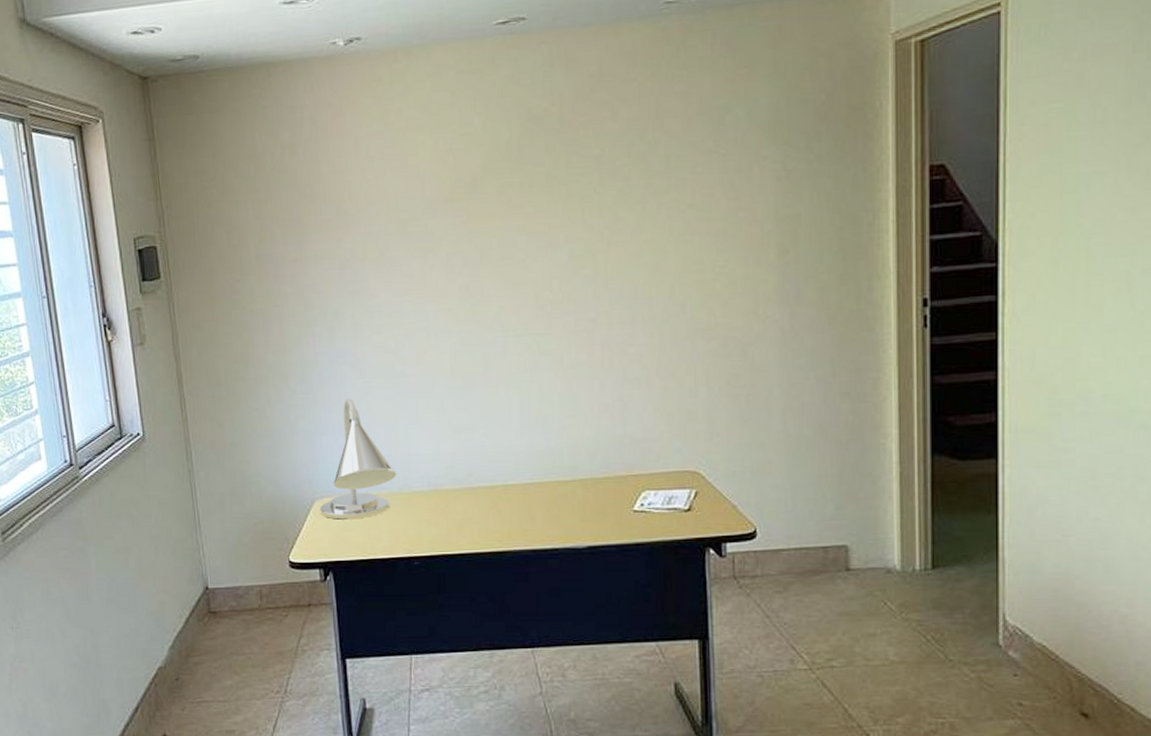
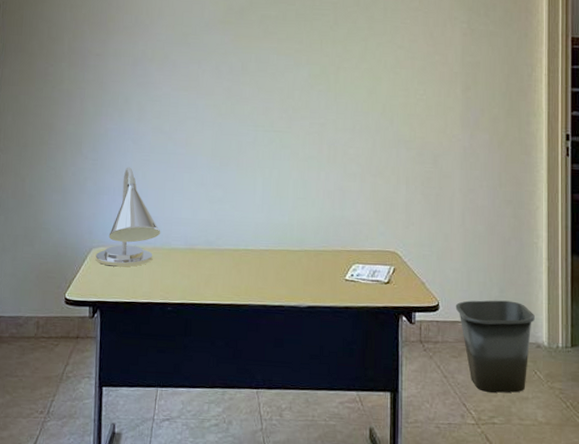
waste bin: none [778,519,884,631] -> present [455,300,536,393]

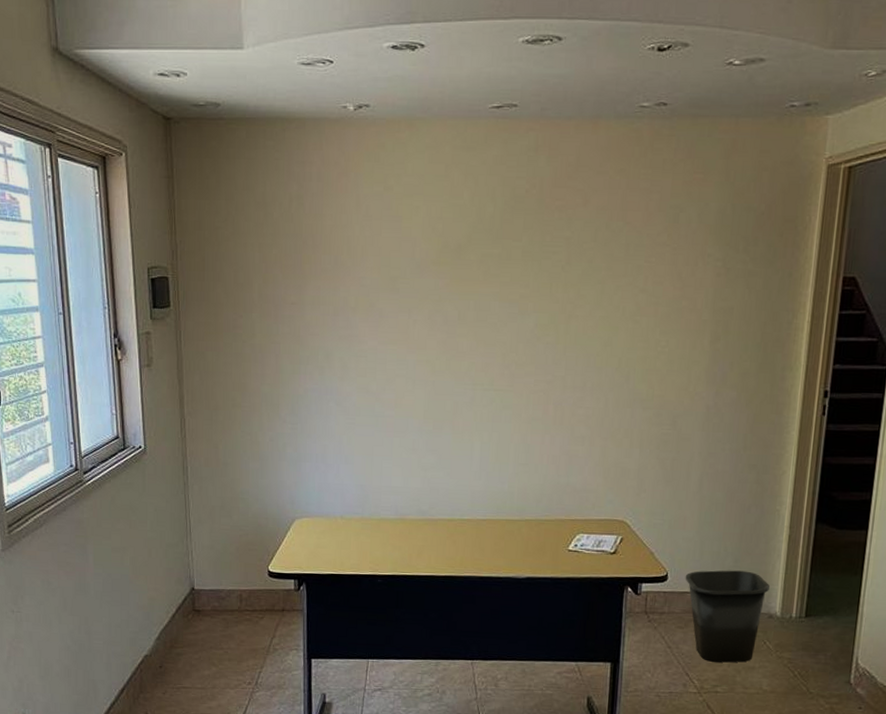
table lamp: present [95,167,161,267] -> none [299,431,369,539]

